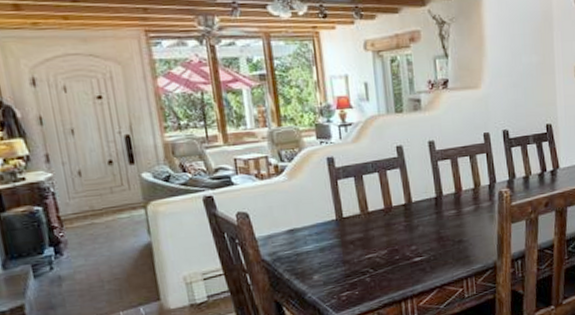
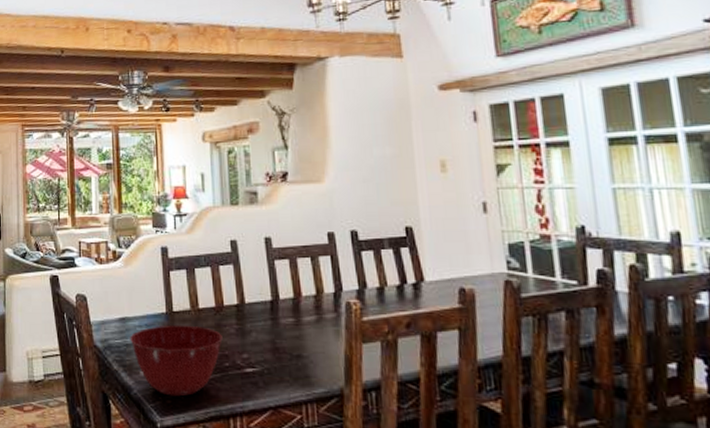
mixing bowl: none [300,228,392,293] -> present [130,325,223,397]

